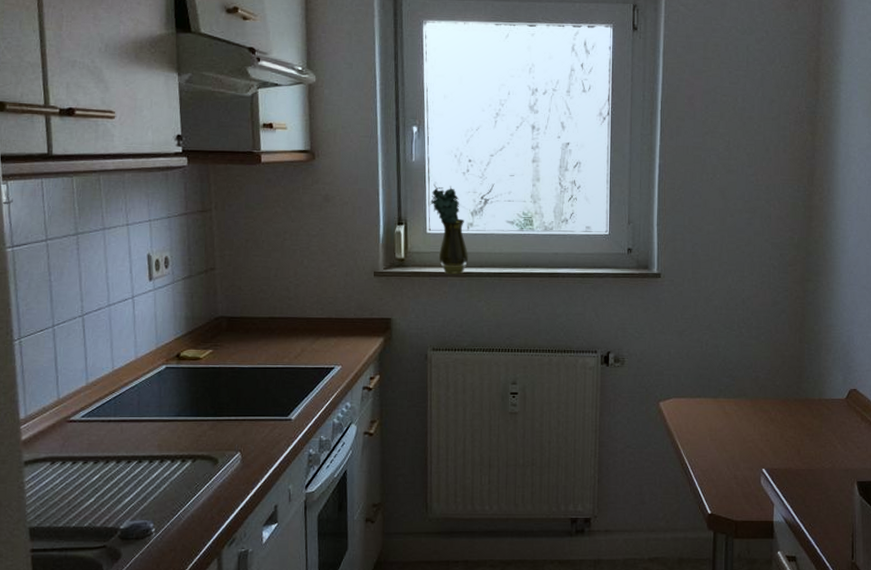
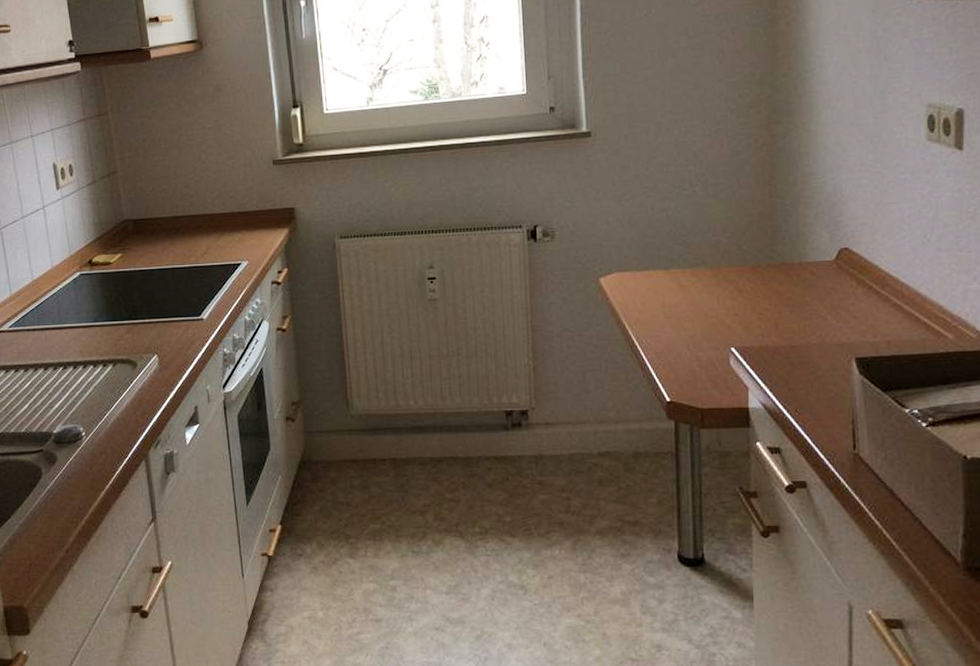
vase: present [430,184,469,275] -> none [325,59,372,156]

